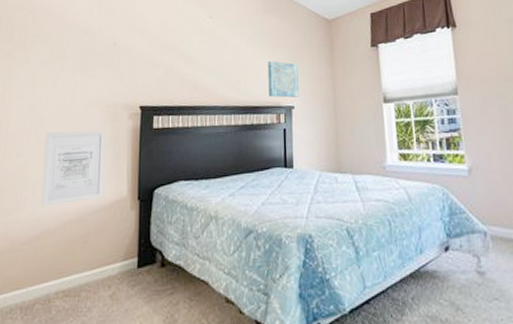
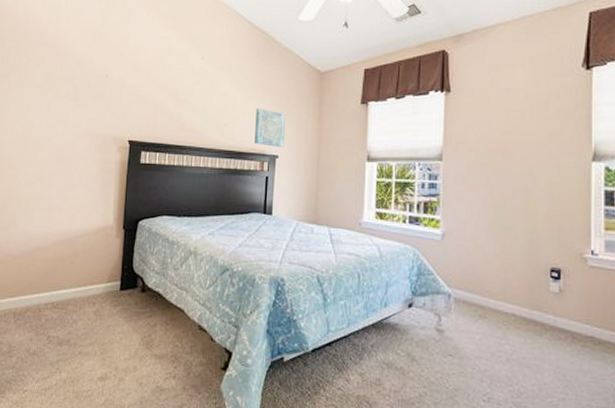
wall art: present [41,130,106,207] -> none [33,157,96,226]

